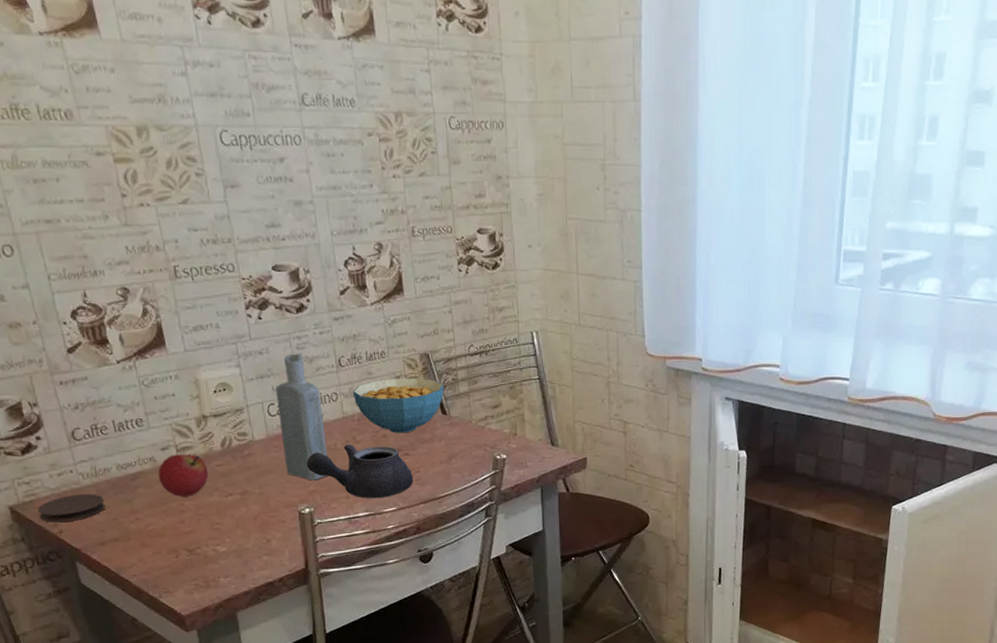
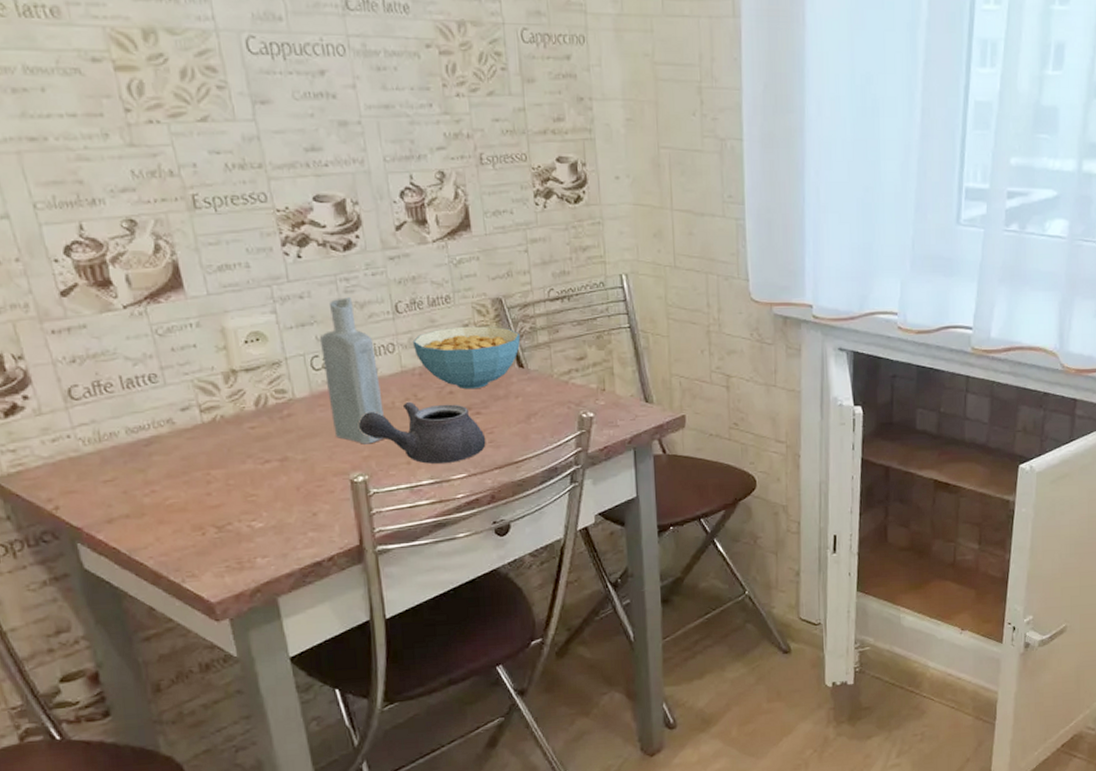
coaster: present [37,493,105,523] -> none [26,462,113,498]
fruit: present [158,454,209,497] -> none [177,415,240,465]

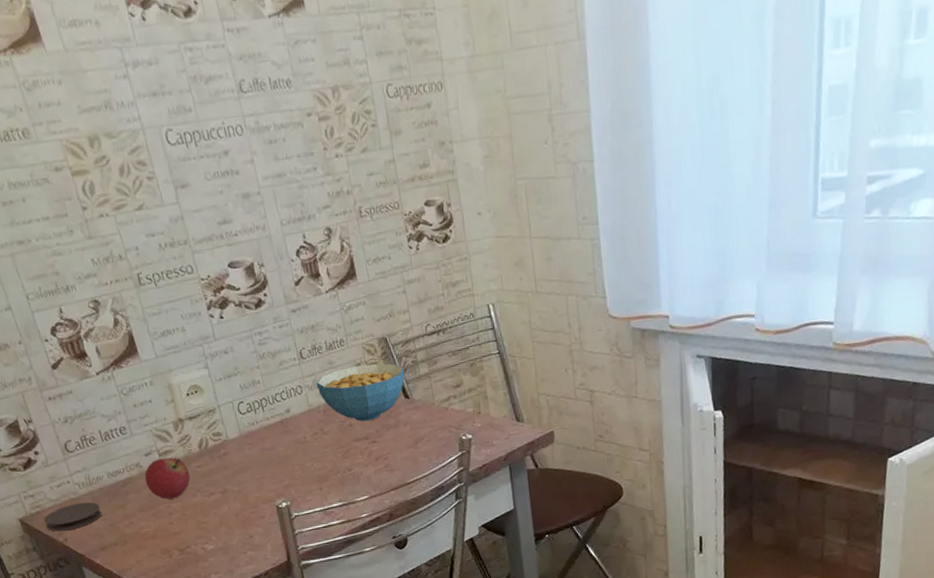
coaster: none [26,462,113,498] -> present [43,502,102,532]
fruit: none [177,415,240,465] -> present [144,457,190,499]
bottle: present [319,297,384,444] -> none [243,349,299,475]
teapot: present [358,401,486,464] -> none [278,435,383,489]

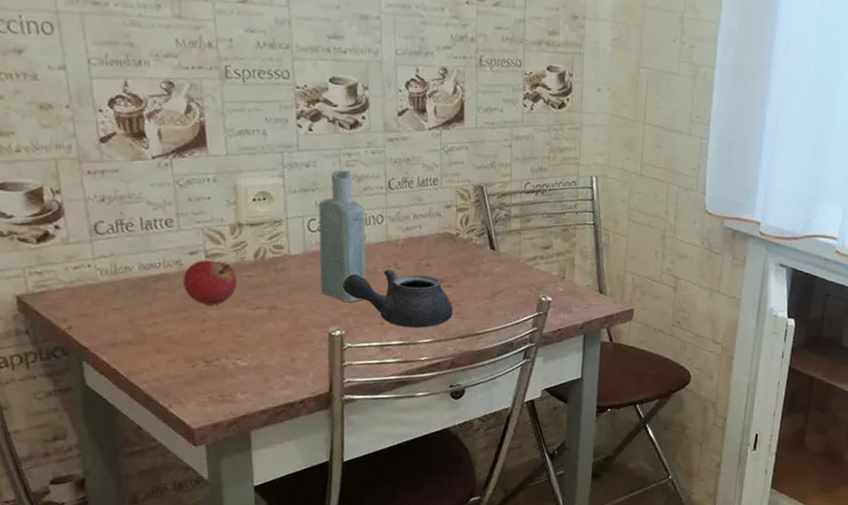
coaster: present [43,502,102,532] -> none [47,290,122,319]
bottle: none [243,349,299,475] -> present [318,170,366,303]
teapot: none [278,435,383,489] -> present [342,268,453,328]
cereal bowl: present [316,363,405,422] -> none [399,207,496,265]

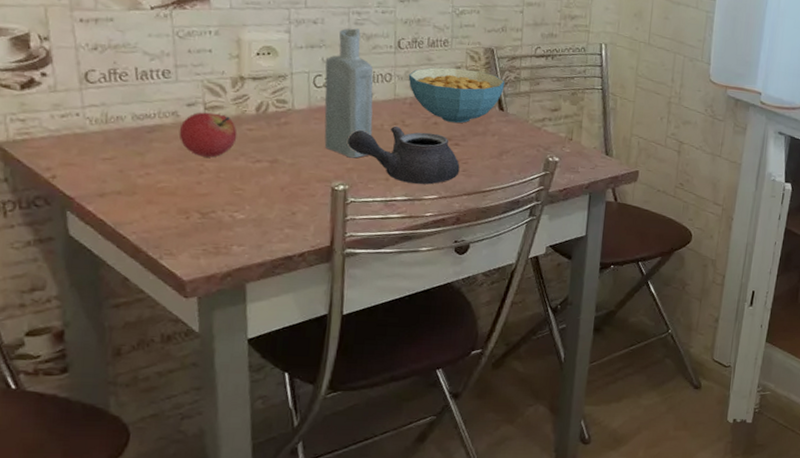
cereal bowl: none [399,207,496,265] -> present [408,67,505,124]

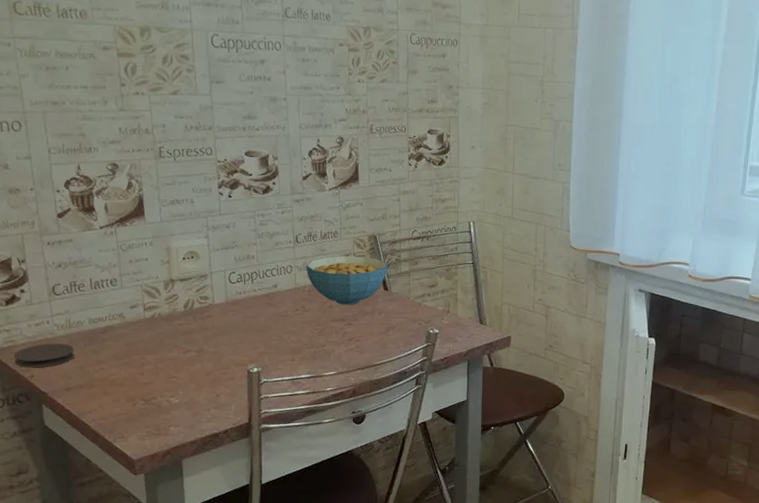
coaster: none [29,139,112,168] -> present [13,343,75,368]
fruit: present [179,112,237,158] -> none [125,312,170,351]
bottle: present [324,28,374,158] -> none [237,229,279,343]
teapot: present [347,126,460,185] -> none [258,311,353,362]

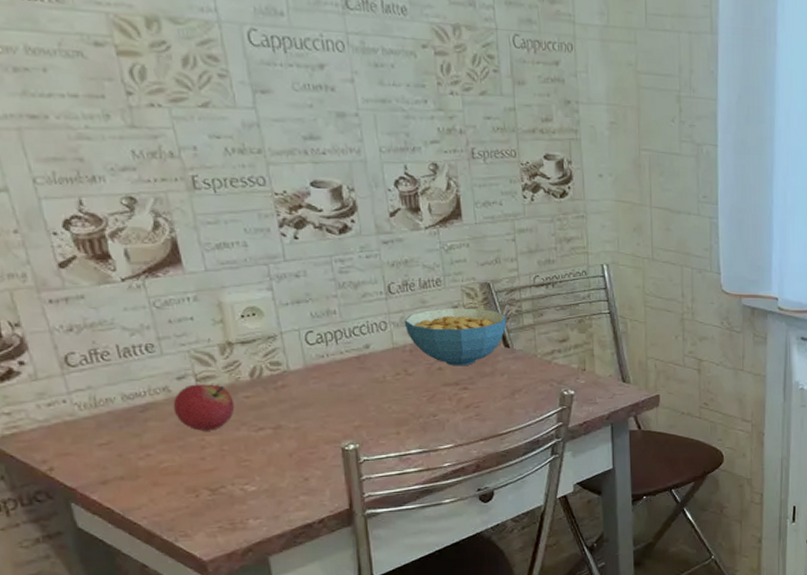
coaster: present [13,343,75,368] -> none [21,426,108,459]
fruit: none [125,312,170,351] -> present [173,384,235,431]

